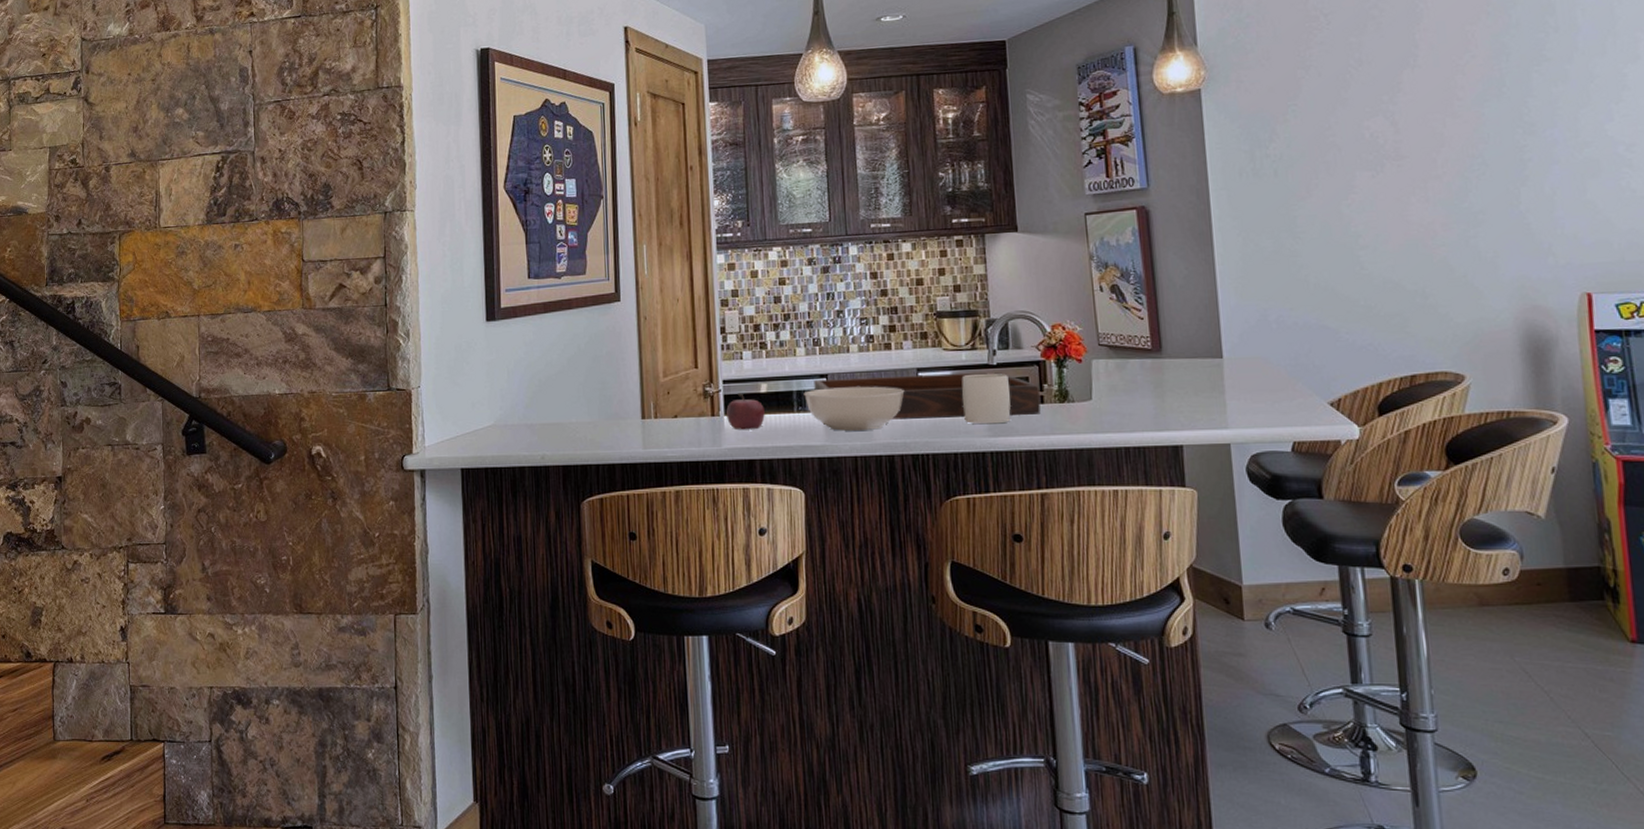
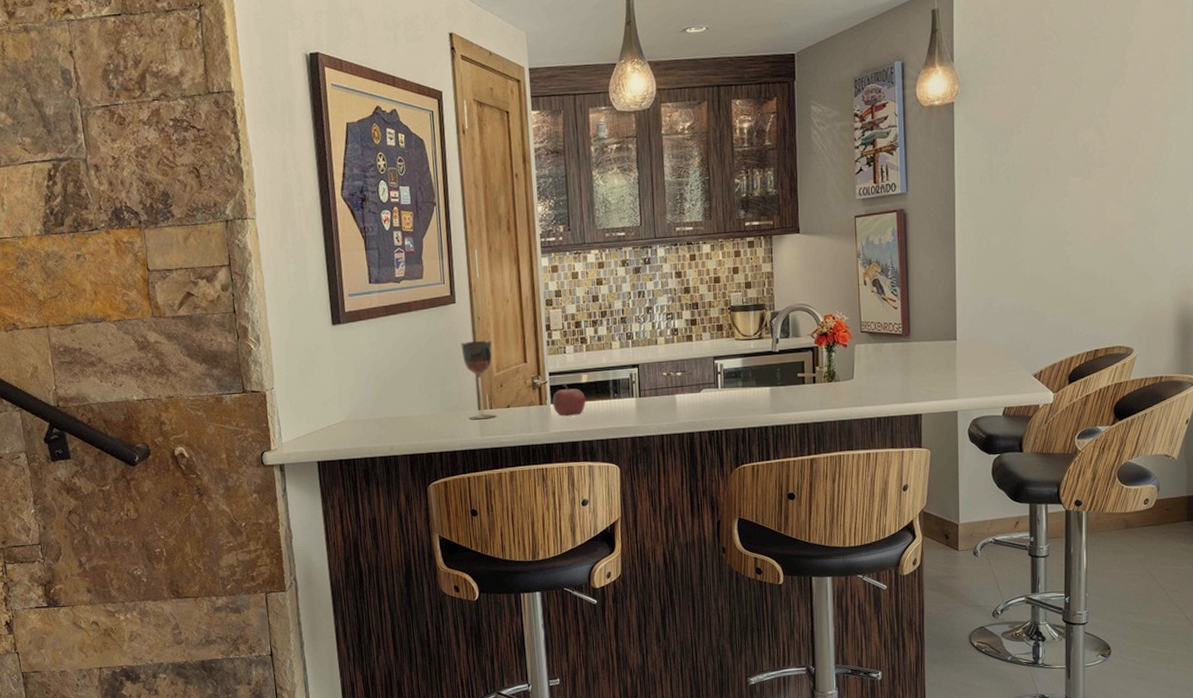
wineglass: none [624,342,662,430] -> present [461,340,496,420]
bowl: present [803,386,905,431] -> none [618,373,703,414]
serving tray: present [814,372,1041,419] -> none [627,358,813,402]
mug: present [961,373,1012,425] -> none [749,358,790,403]

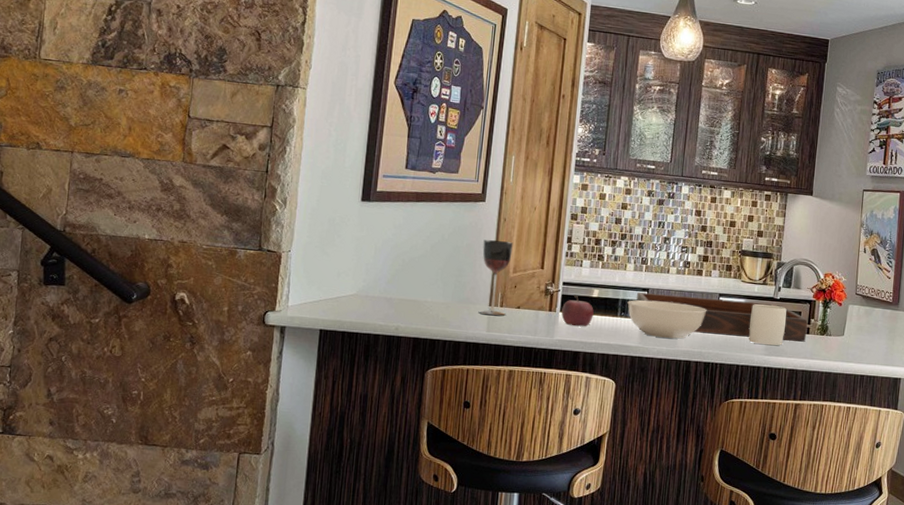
bowl: none [618,373,703,414] -> present [627,299,707,339]
serving tray: none [627,358,813,402] -> present [636,292,808,342]
mug: none [749,358,790,403] -> present [748,304,787,346]

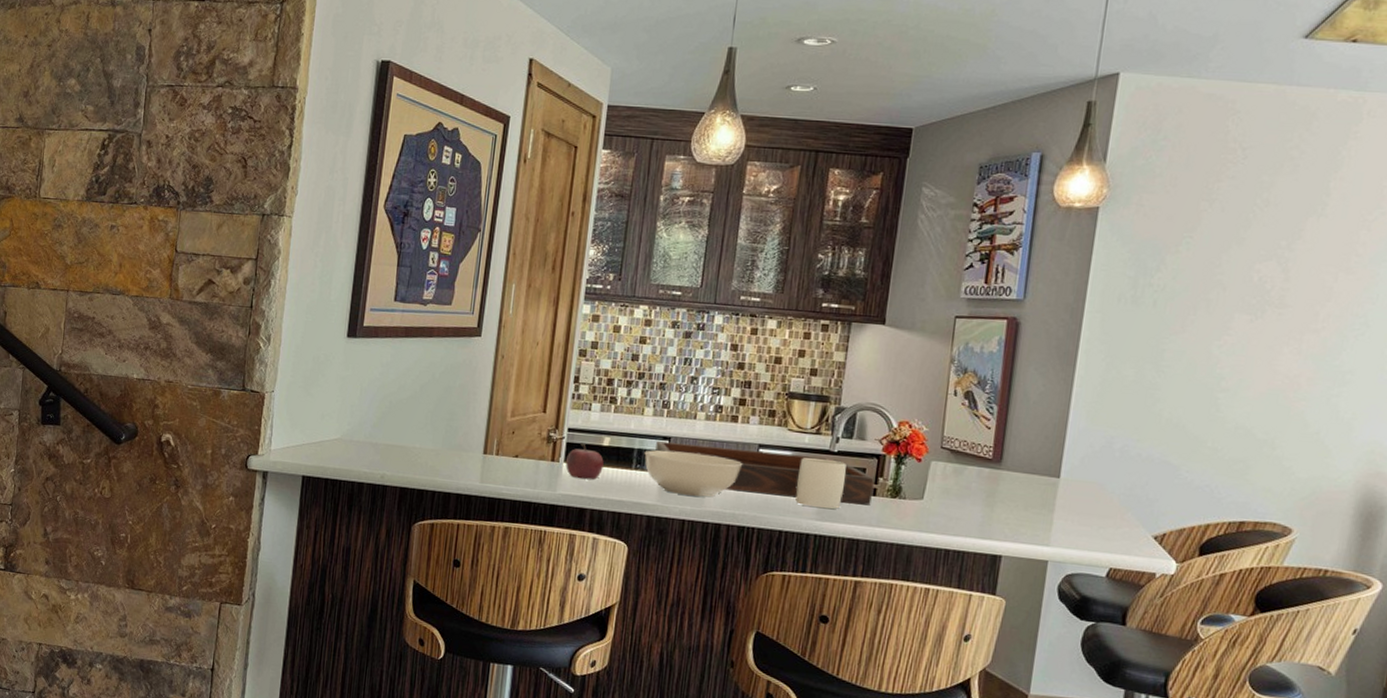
wineglass: present [478,240,513,316] -> none [471,379,512,465]

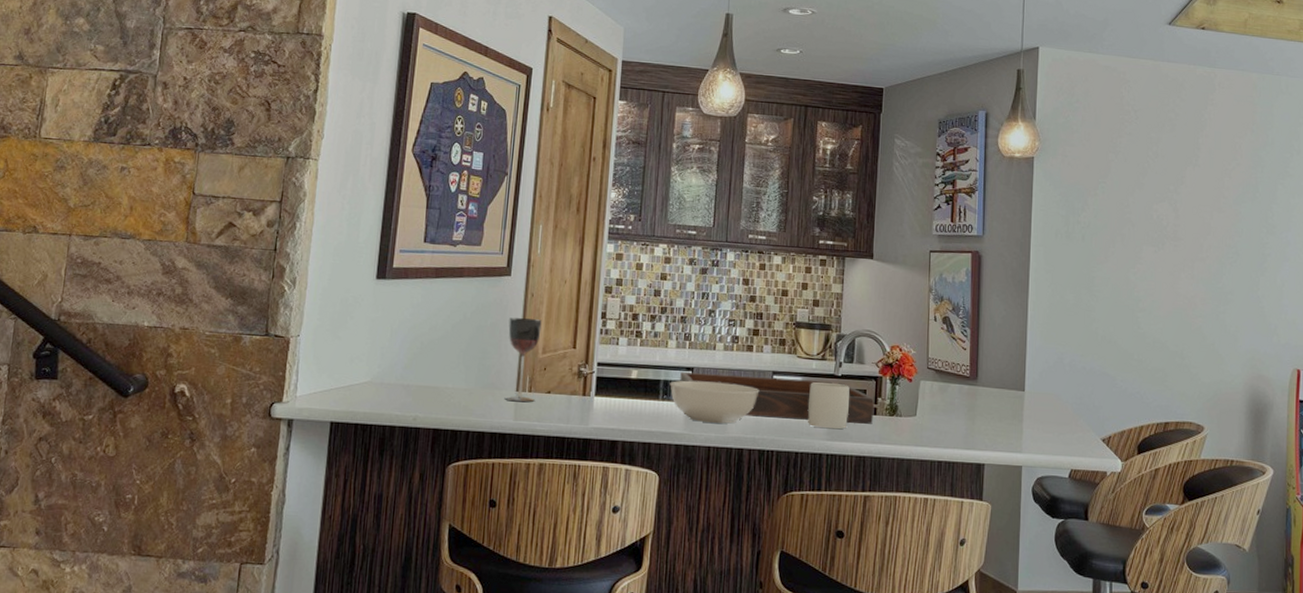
wineglass: none [471,379,512,465] -> present [504,317,542,402]
fruit: present [566,443,604,481] -> none [597,376,633,413]

